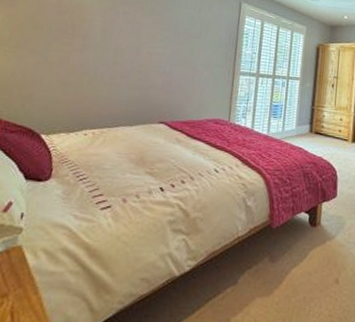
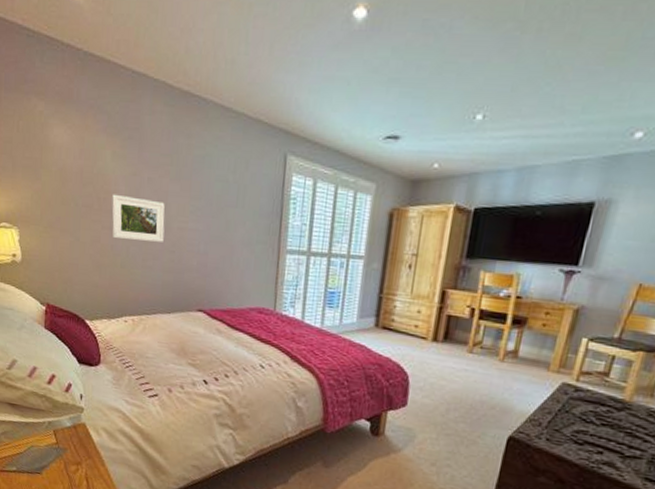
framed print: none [82,22,137,64] -> present [111,194,165,242]

